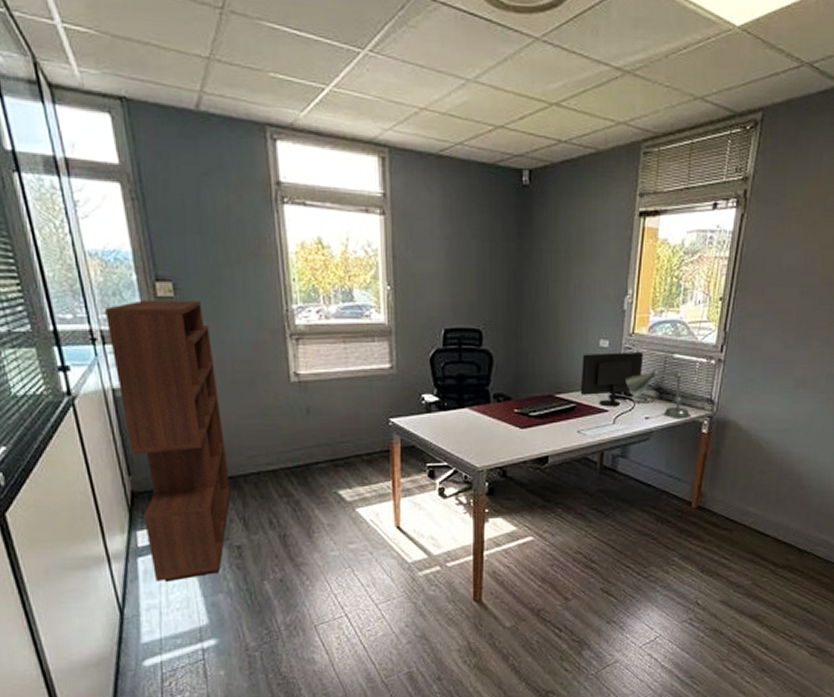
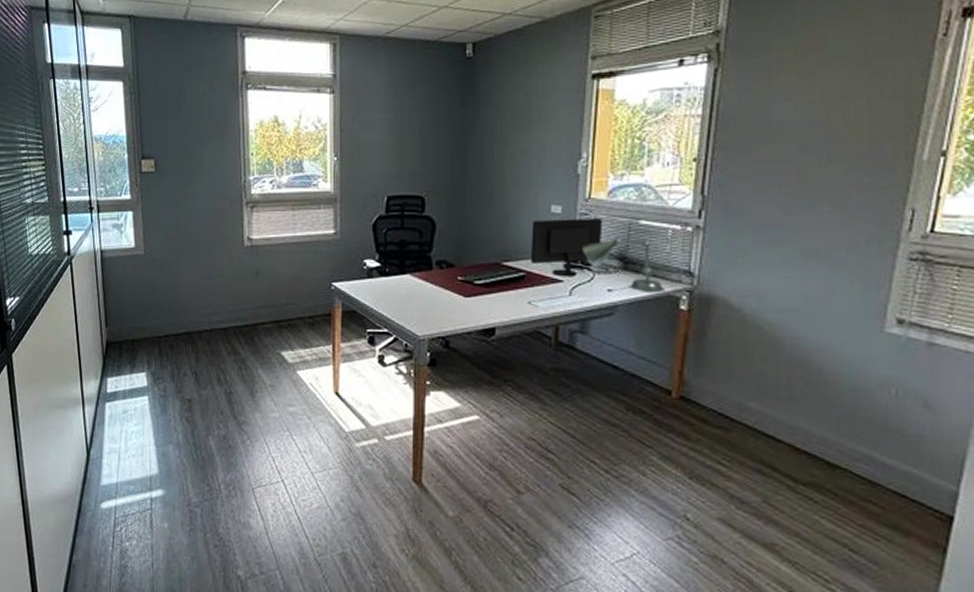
bookshelf: present [105,300,231,583] -> none [102,174,187,429]

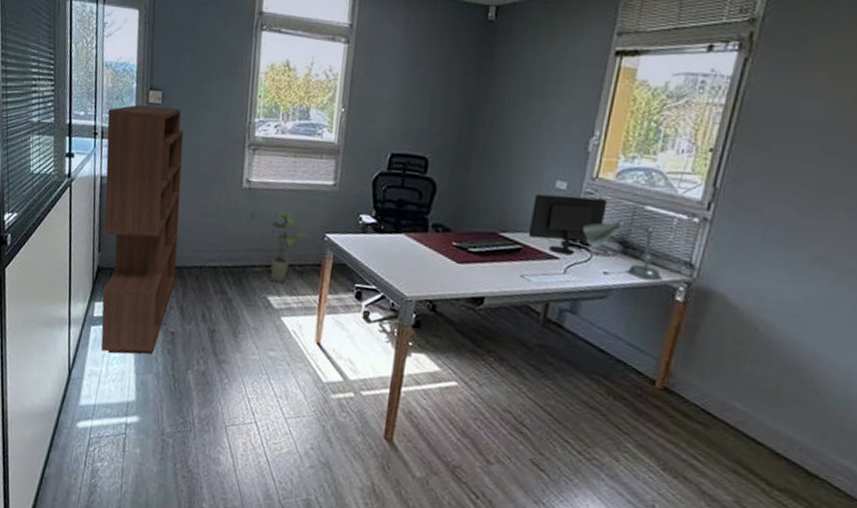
bookshelf: none [102,174,187,429] -> present [101,104,184,355]
house plant: none [276,264,315,337] -> present [270,210,308,283]

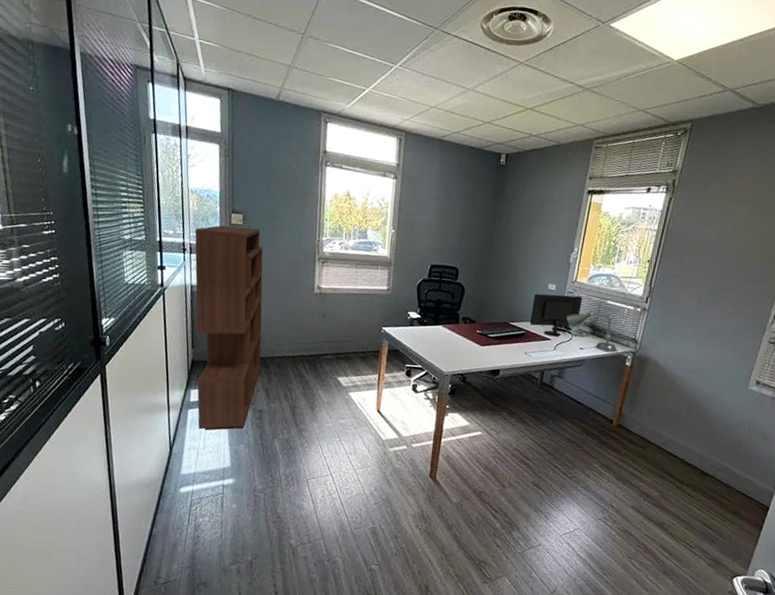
house plant: present [270,210,308,283] -> none [338,310,368,366]

